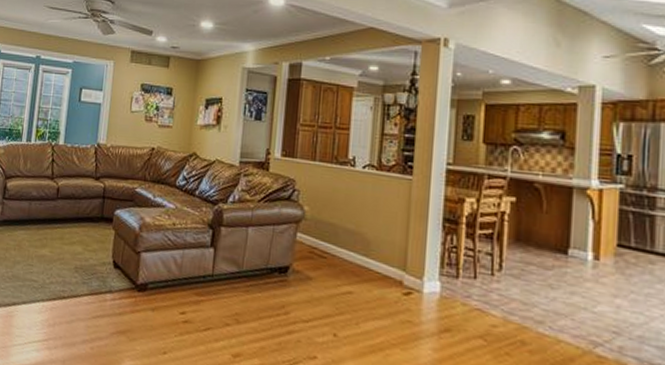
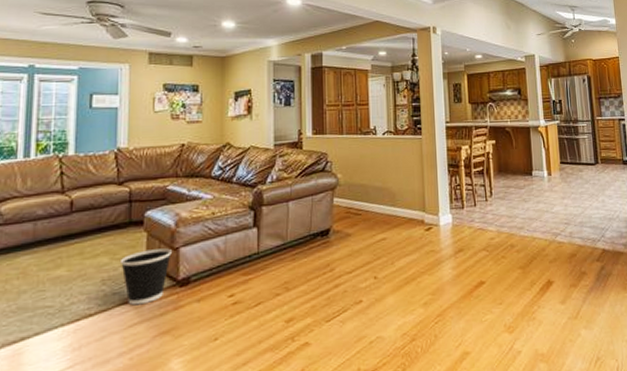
wastebasket: none [90,247,134,300] -> present [119,248,172,306]

